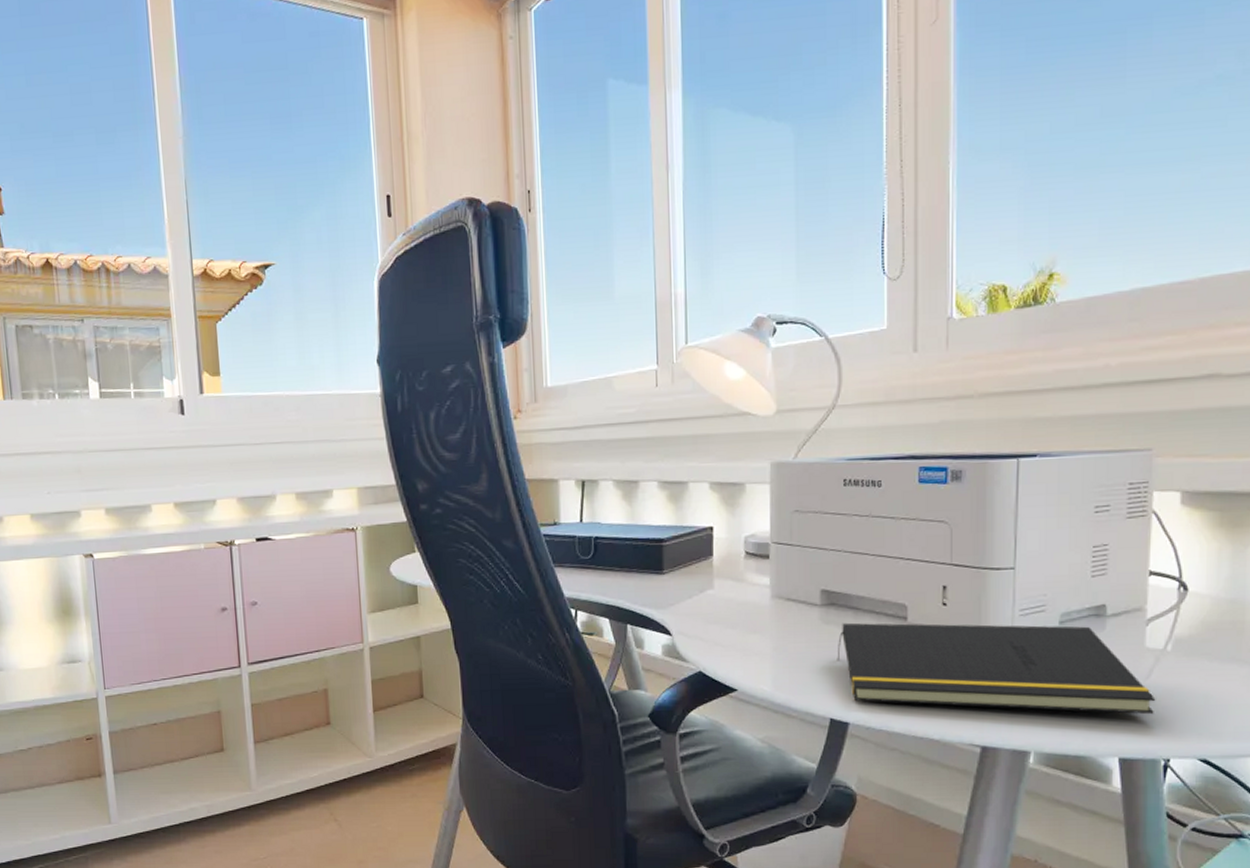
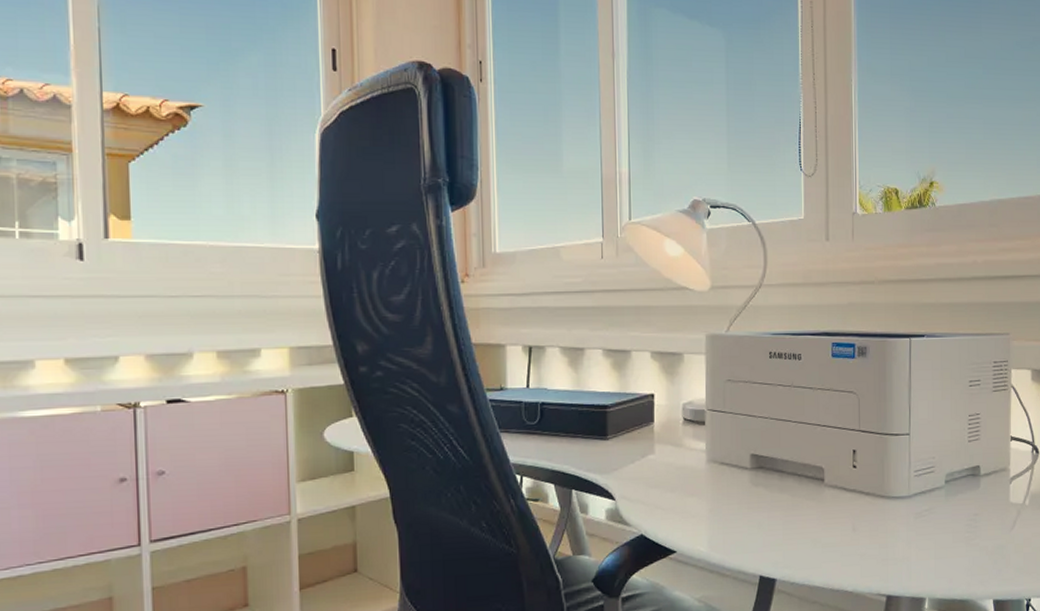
notepad: present [837,622,1156,715] -> none [765,484,1019,561]

